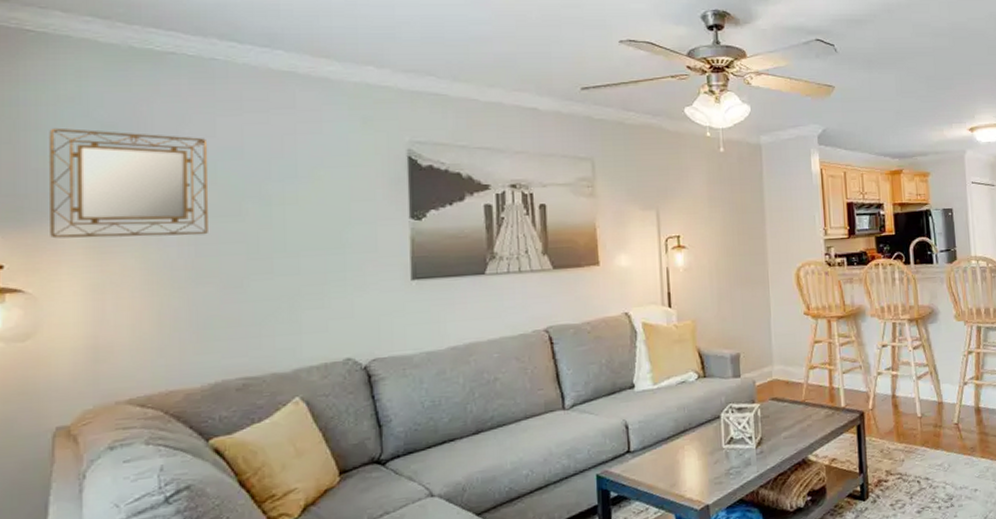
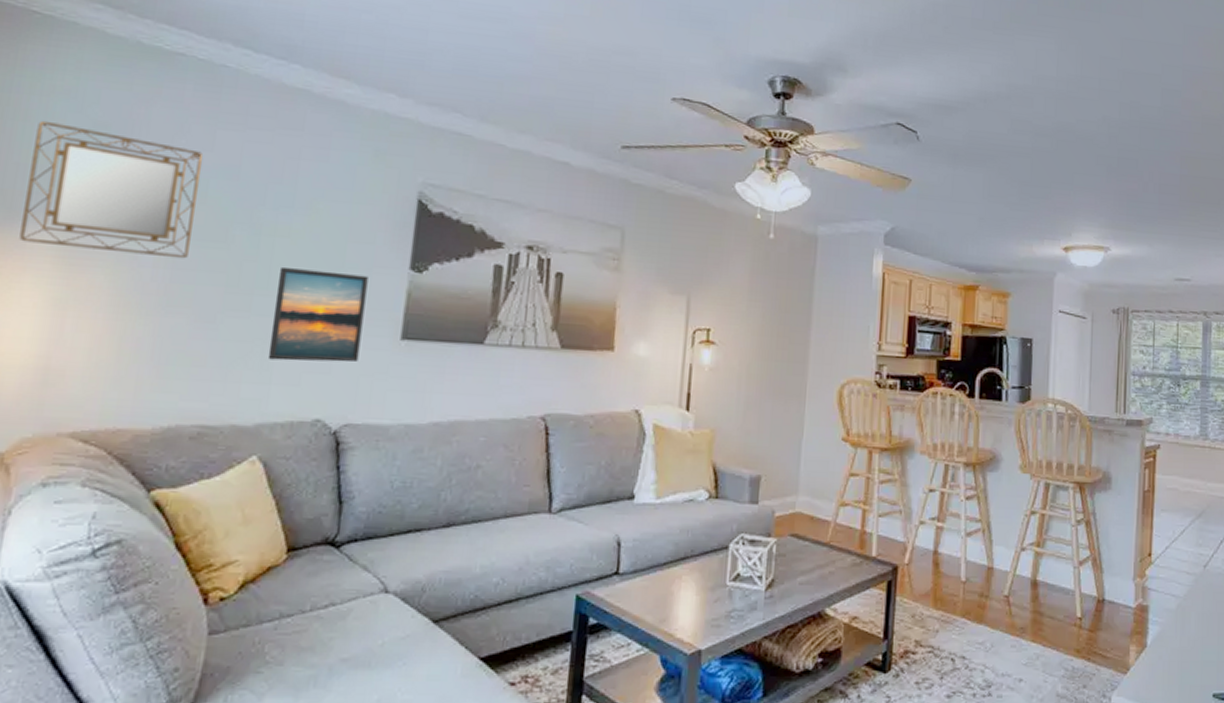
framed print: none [293,228,376,313] -> present [267,266,368,362]

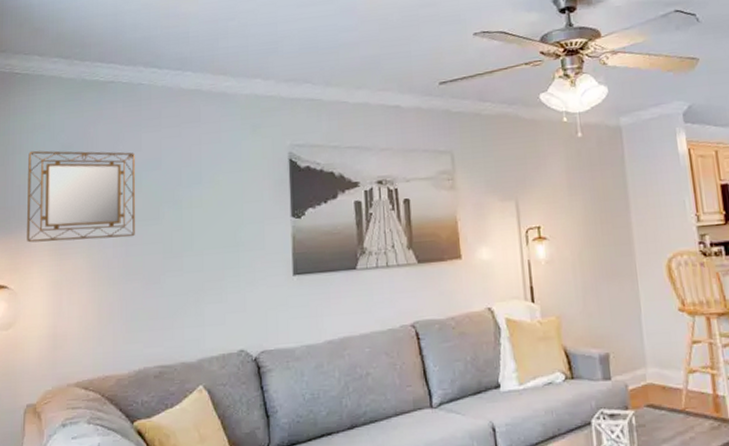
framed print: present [267,266,368,362] -> none [198,227,264,306]

